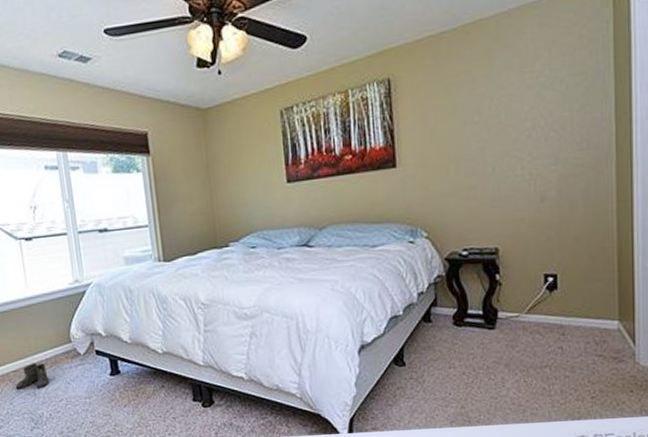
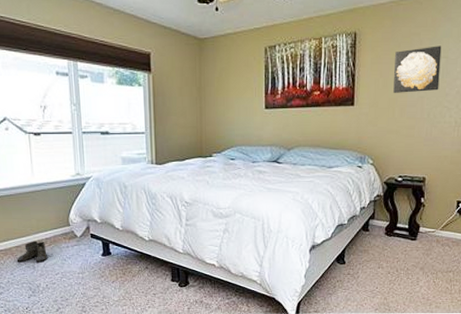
wall art: none [442,81,503,147] -> present [393,46,442,93]

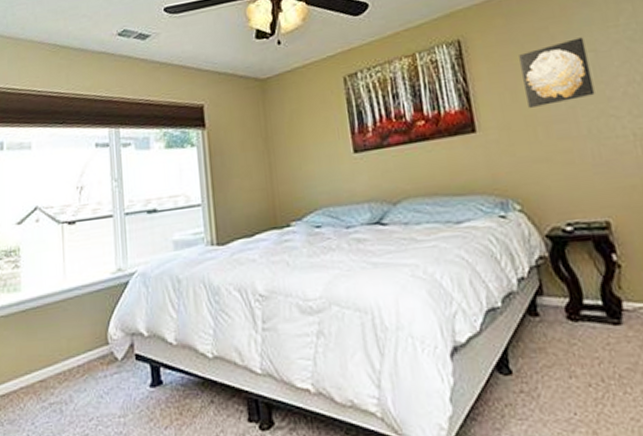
boots: present [17,241,50,263] -> none [41,370,82,405]

